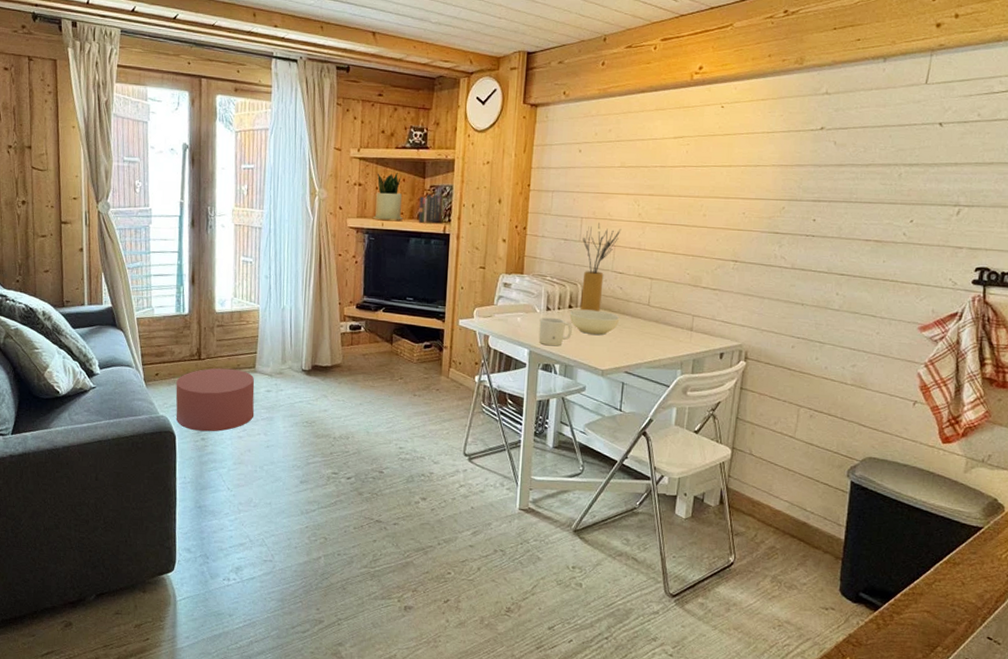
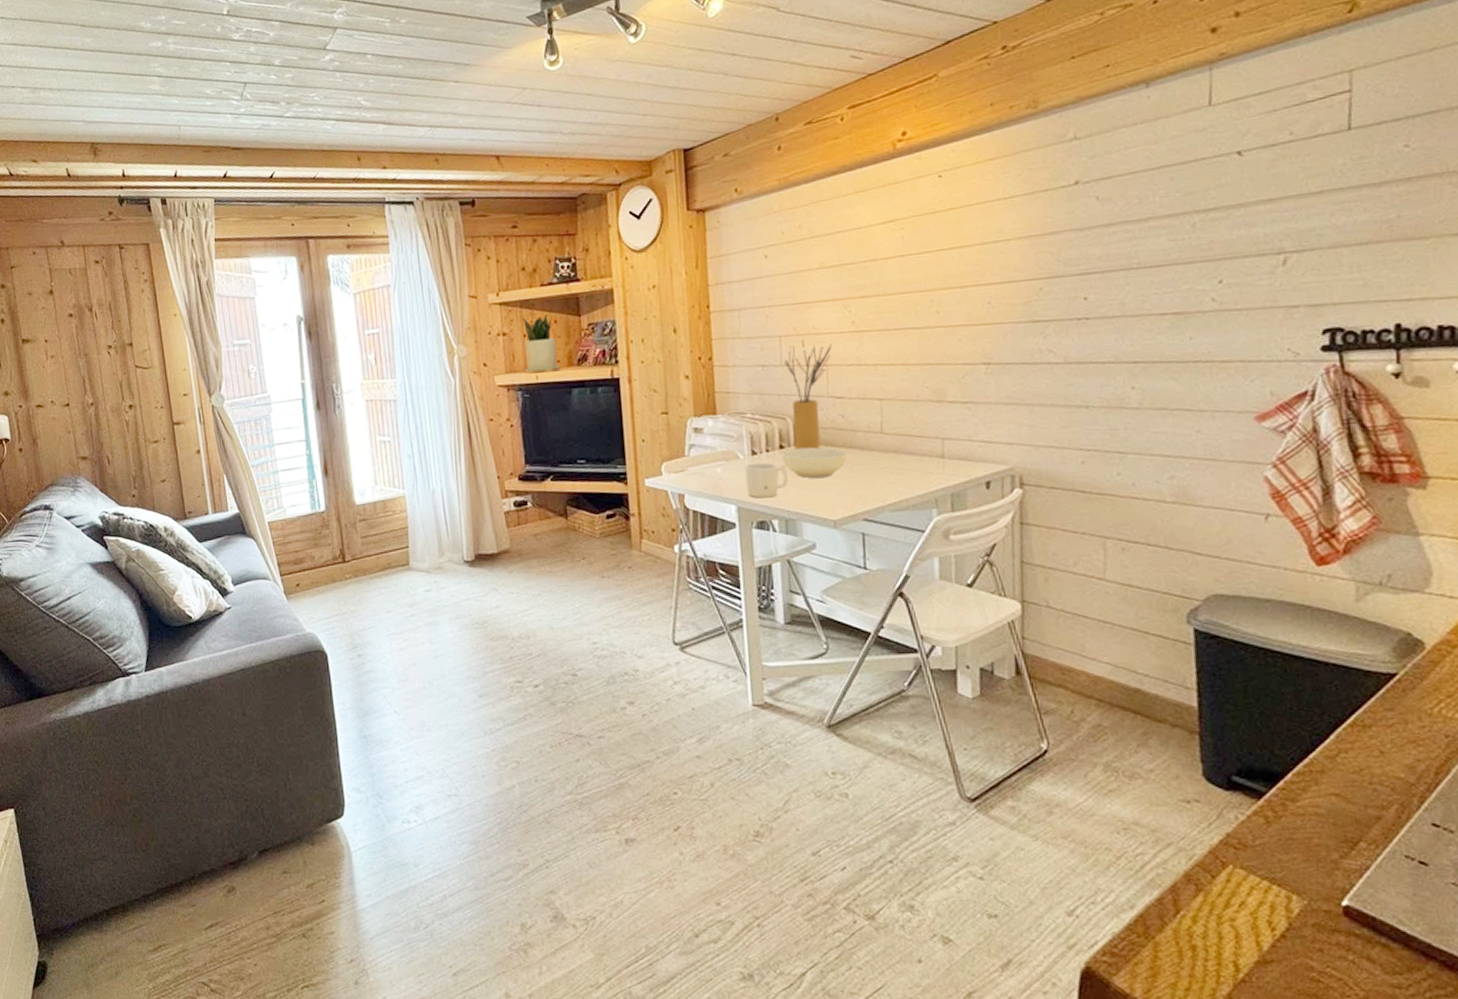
pouf: present [175,368,255,432] -> none [320,568,414,647]
books: present [418,194,445,224] -> none [577,333,609,369]

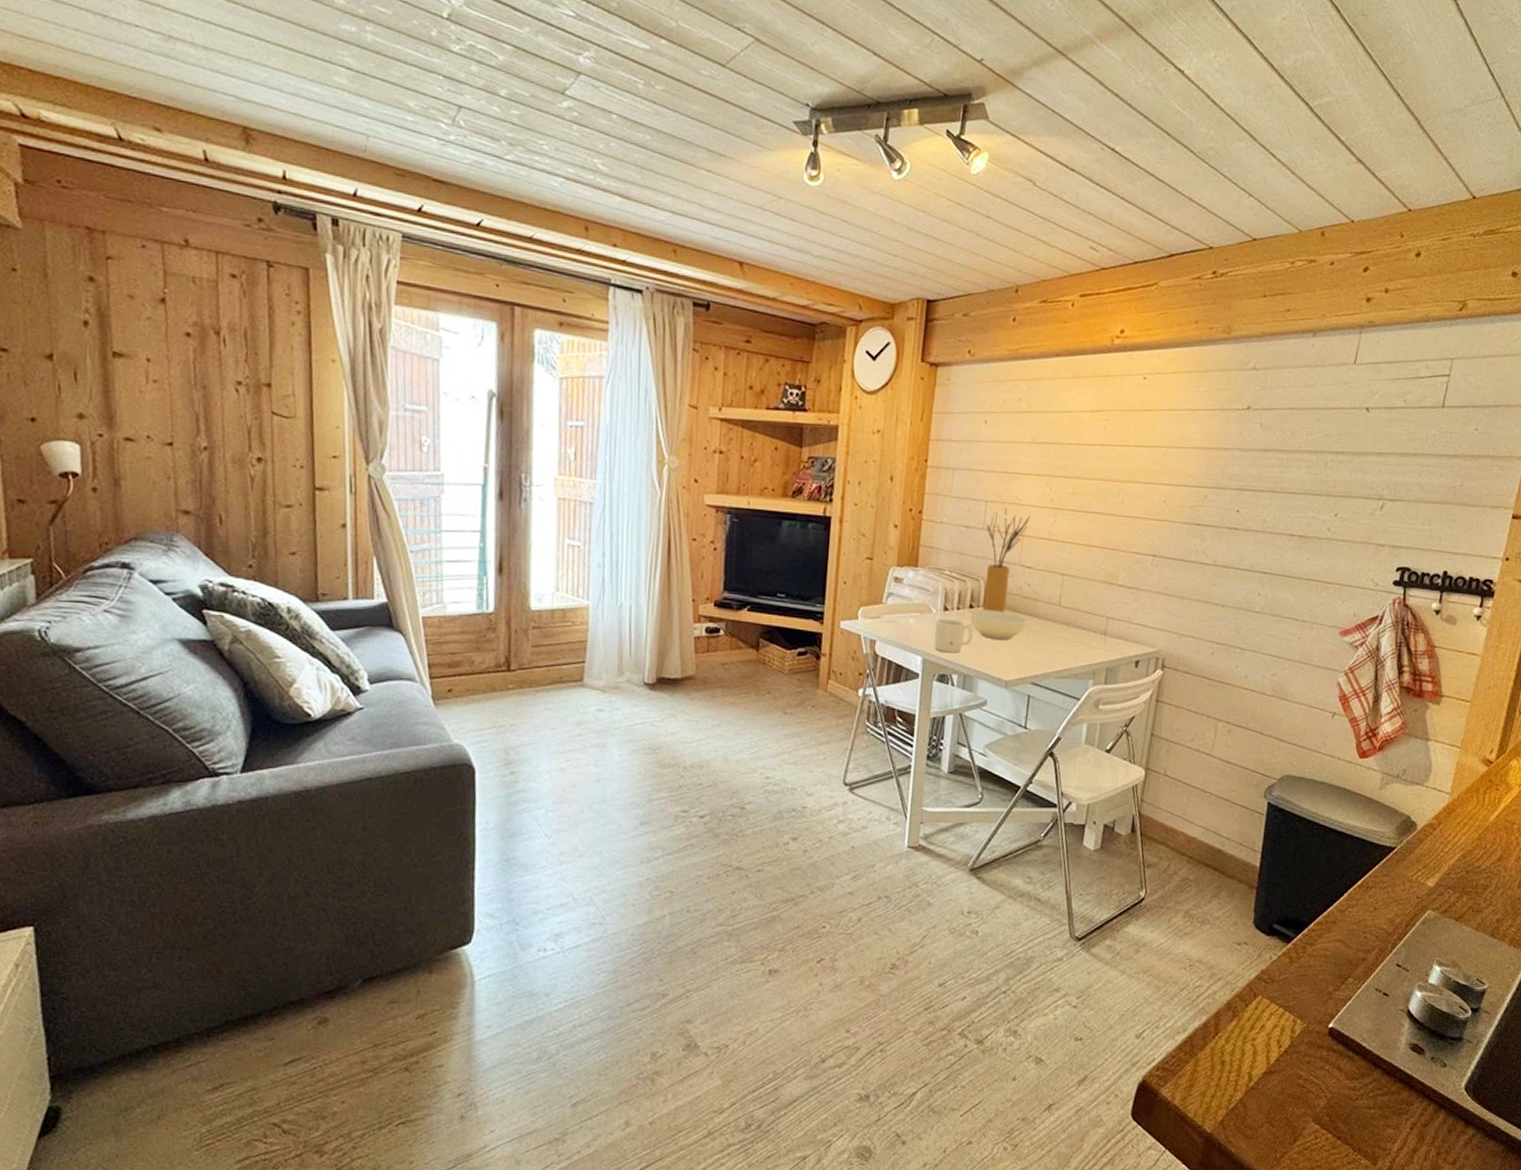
planter: present [522,314,562,374] -> none [735,439,775,500]

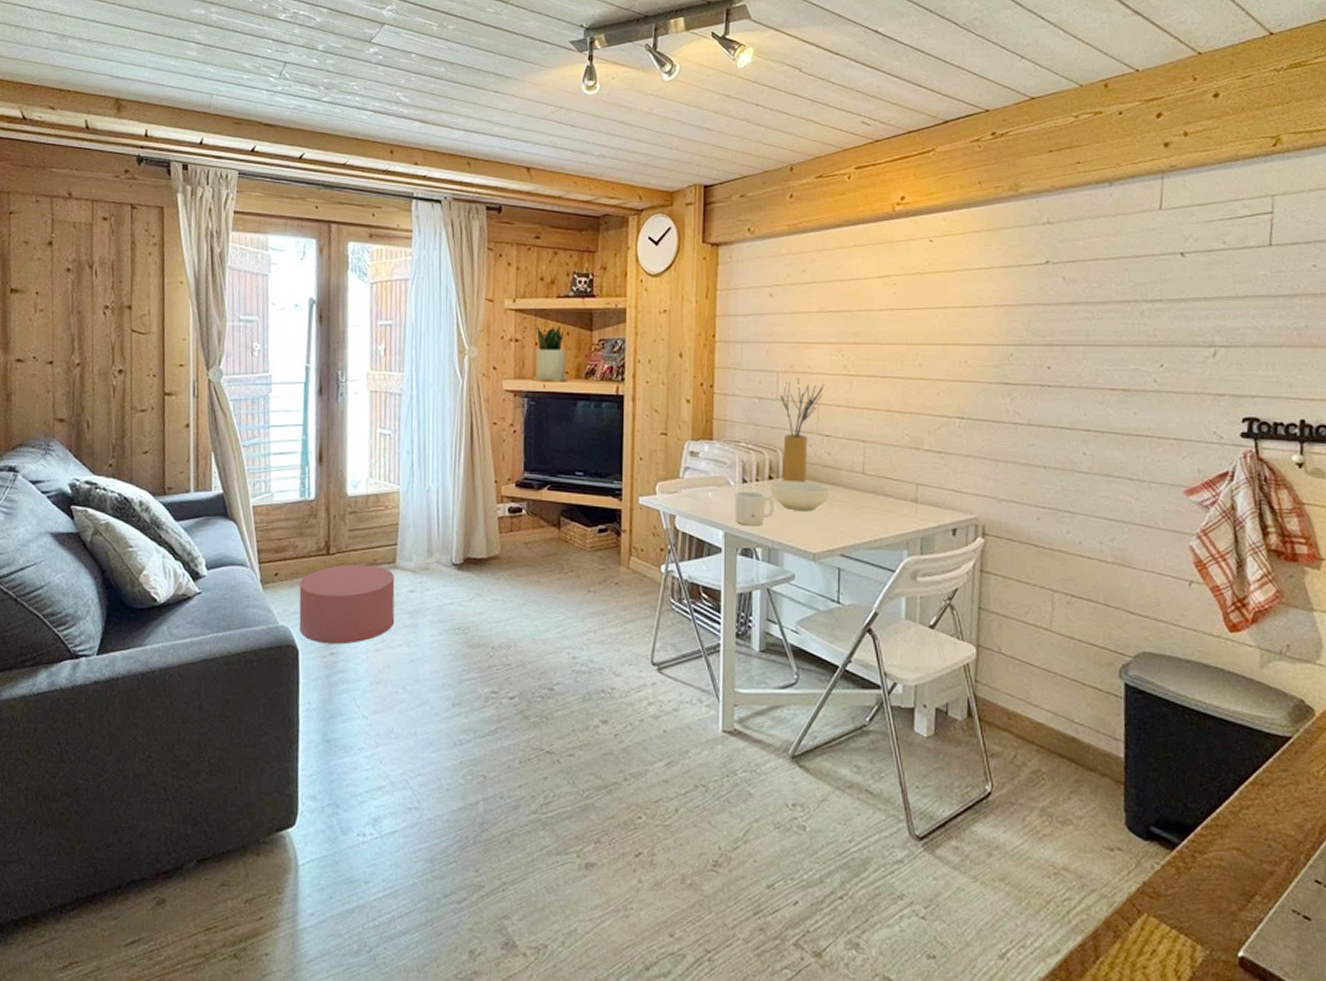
pouf: none [475,681,582,764] -> present [299,564,395,644]
planter: none [735,439,775,500] -> present [532,325,569,382]

